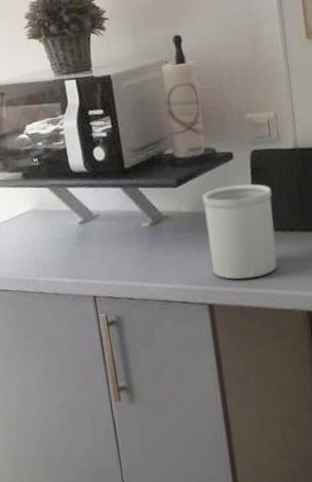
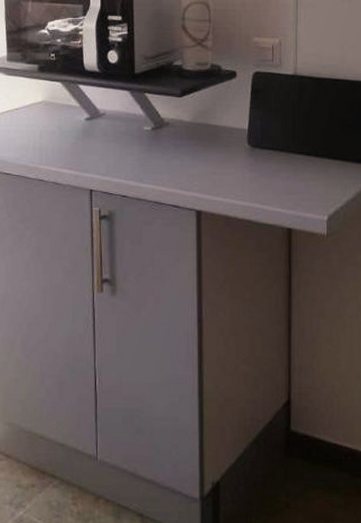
utensil holder: present [202,184,277,280] -> none [203,102,268,191]

